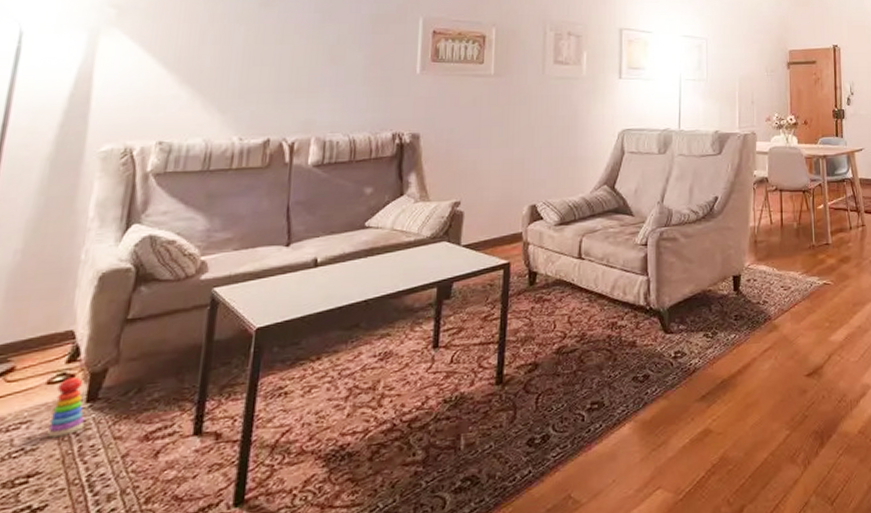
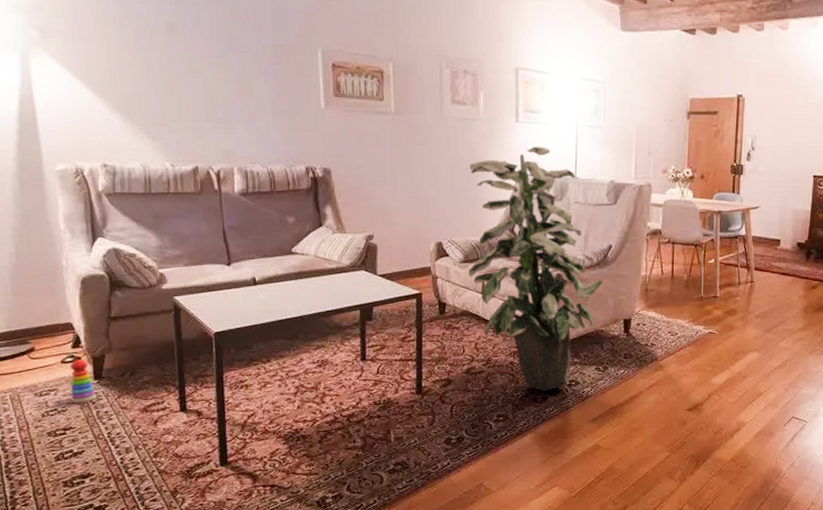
indoor plant: none [564,101,709,367] -> present [469,146,603,391]

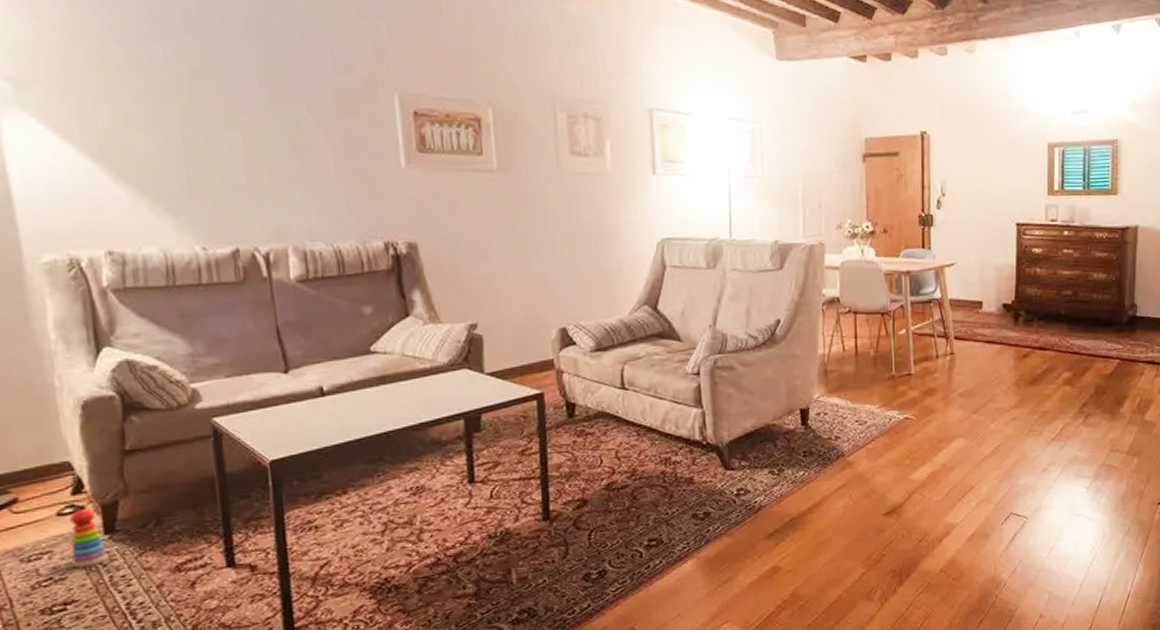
indoor plant: present [469,146,603,391] -> none [597,203,772,505]

